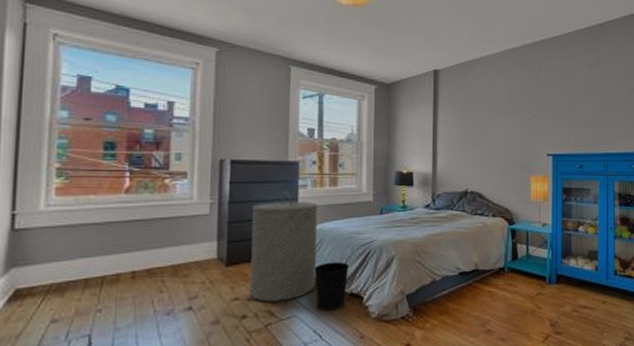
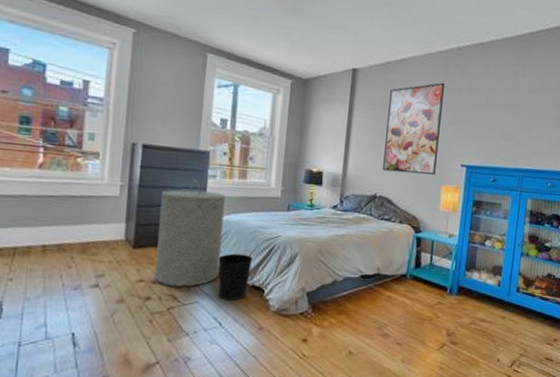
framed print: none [471,76,523,167] -> present [383,82,445,176]

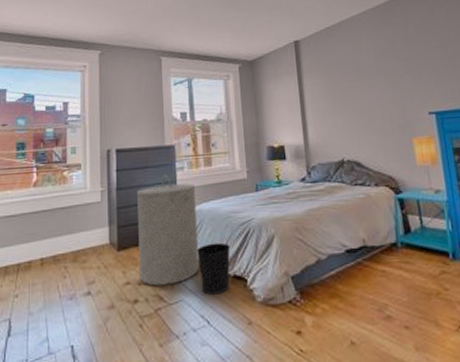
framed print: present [383,82,445,176] -> none [336,34,402,134]

